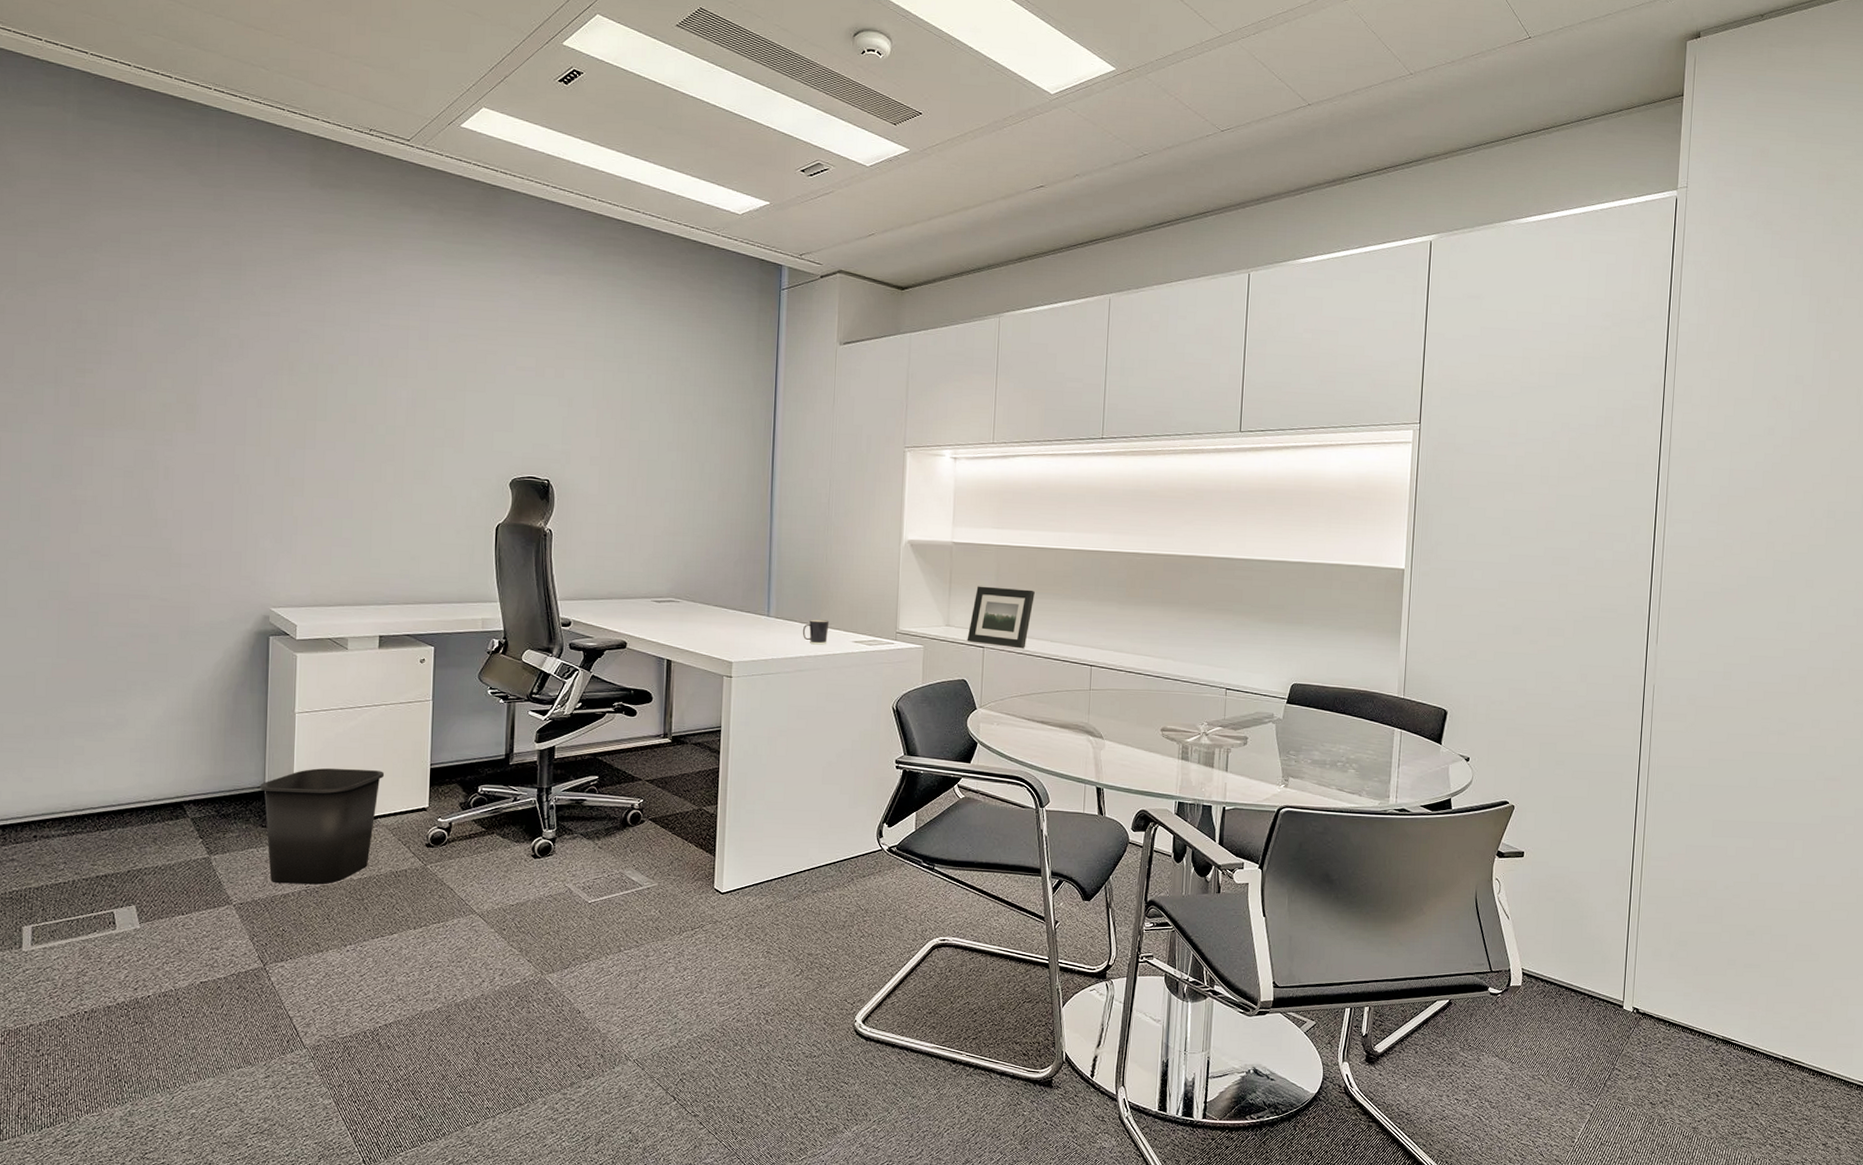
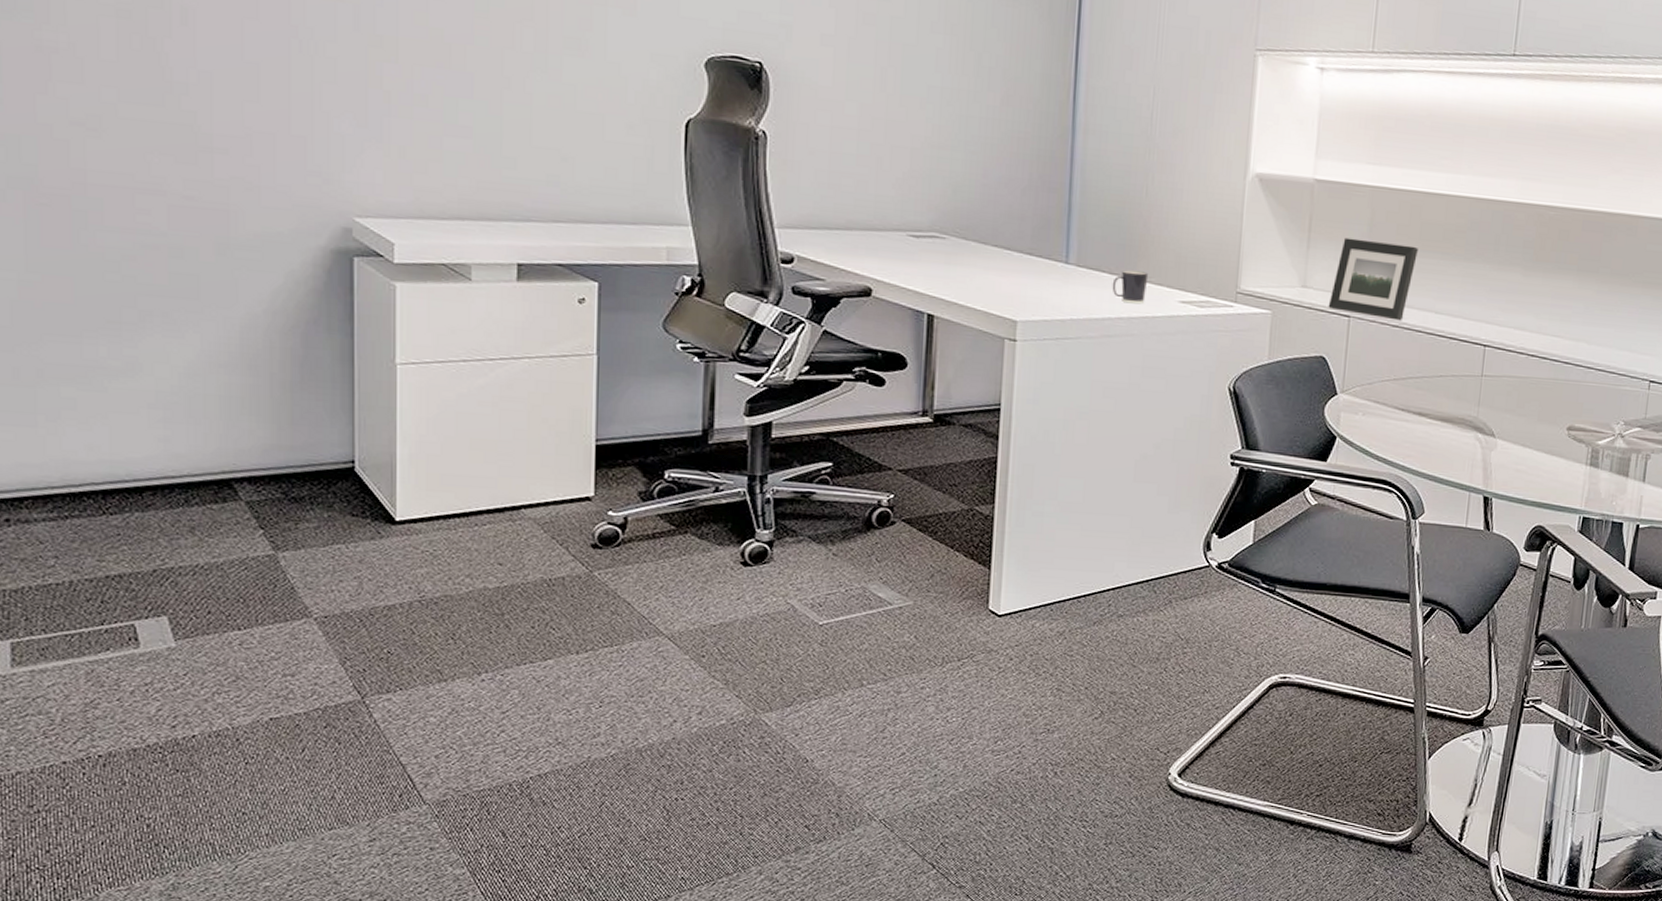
waste bin: present [260,768,385,885] -> none [347,439,530,594]

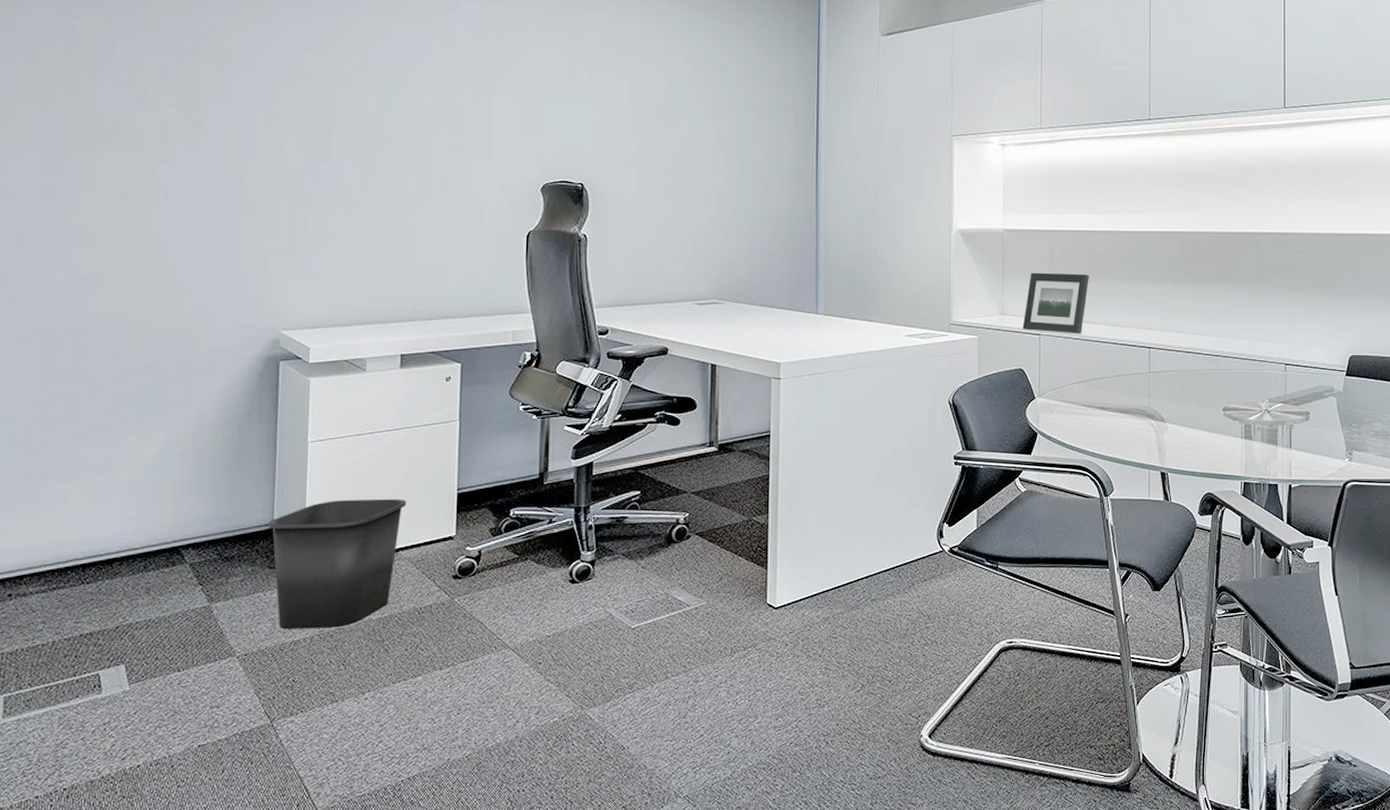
waste bin: none [347,439,530,594] -> present [268,499,407,630]
mug: present [1112,270,1149,304] -> none [852,314,881,341]

